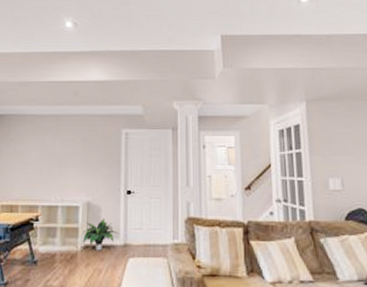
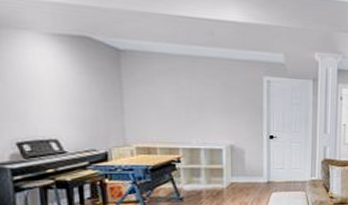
potted plant: present [82,218,119,251] -> none [227,160,263,188]

